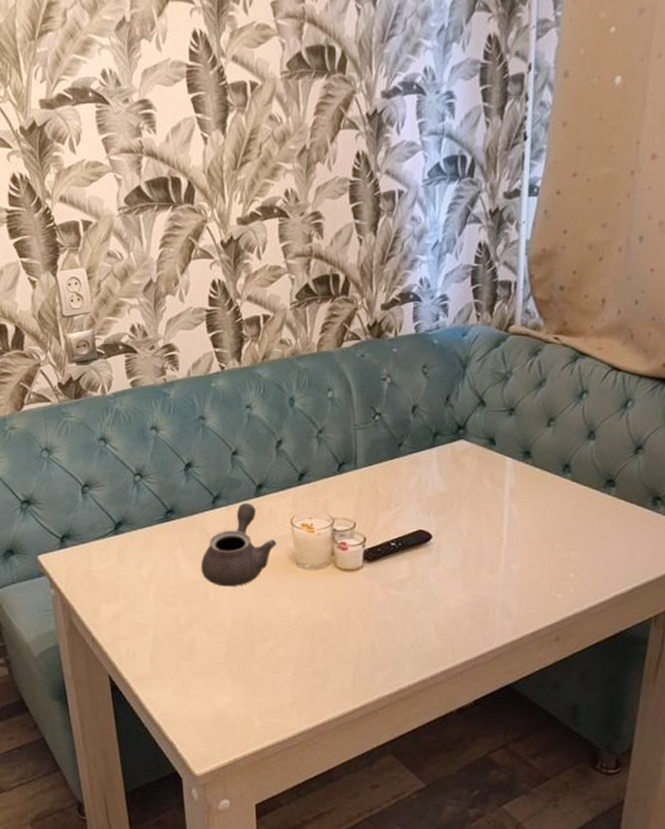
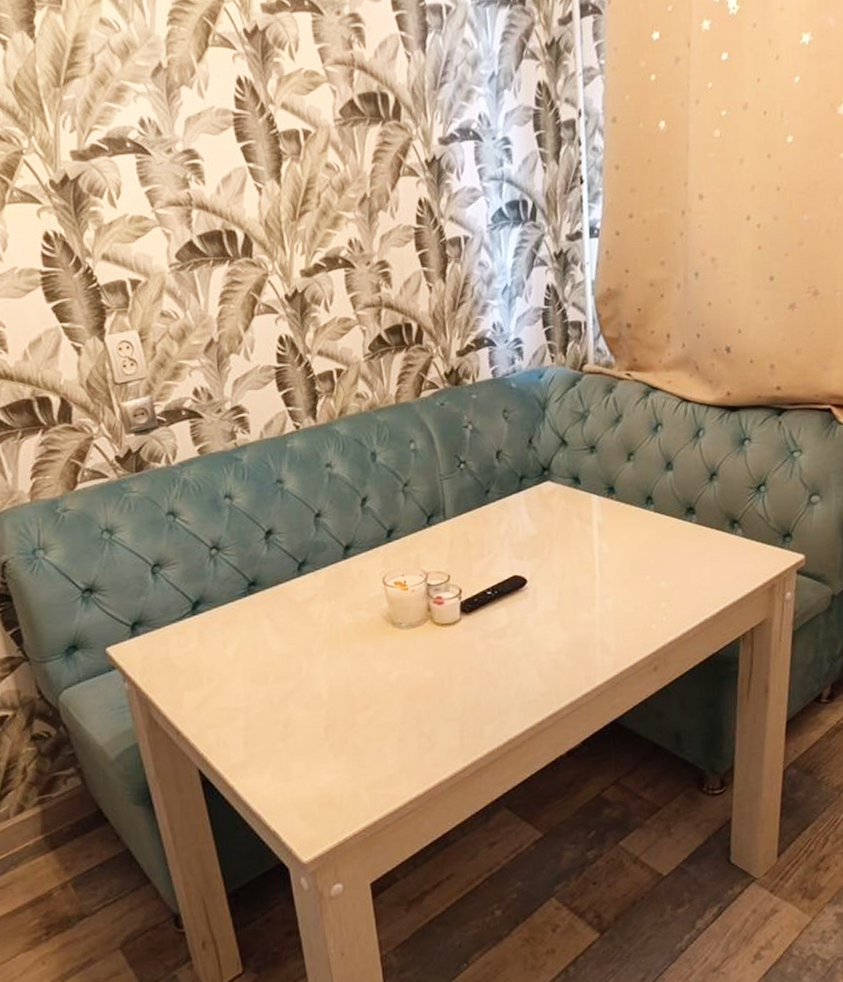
teapot: present [201,502,277,587] -> none [291,566,370,657]

